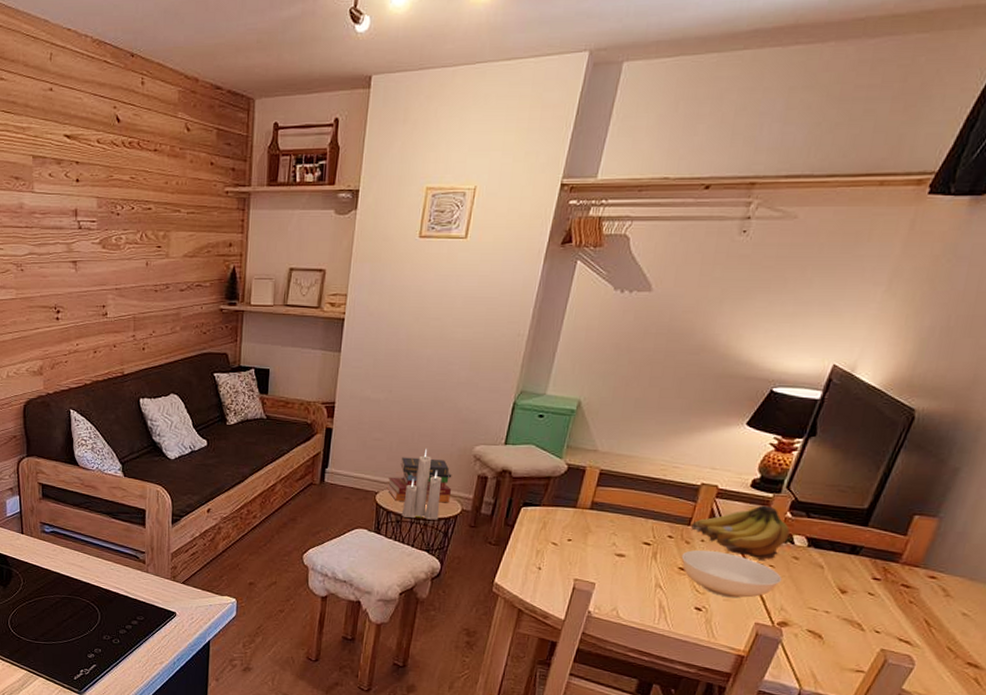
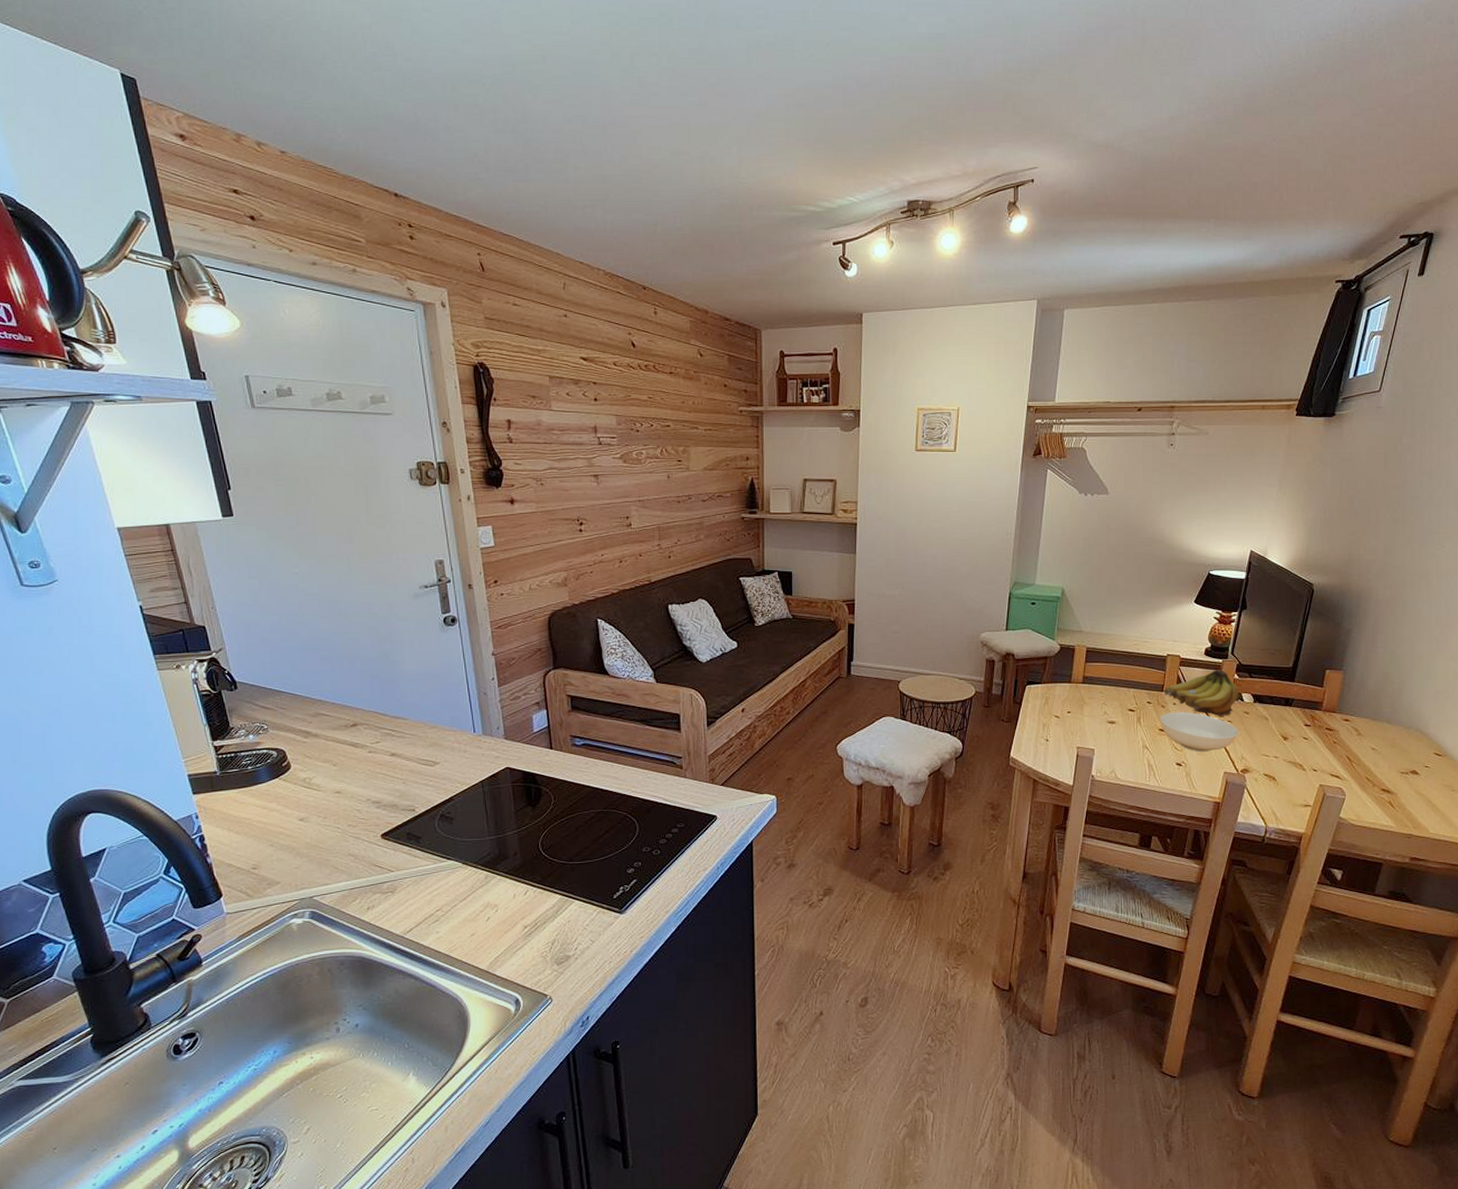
books: present [386,457,452,503] -> none [908,647,965,688]
candle: present [401,449,443,520] -> none [923,638,956,703]

